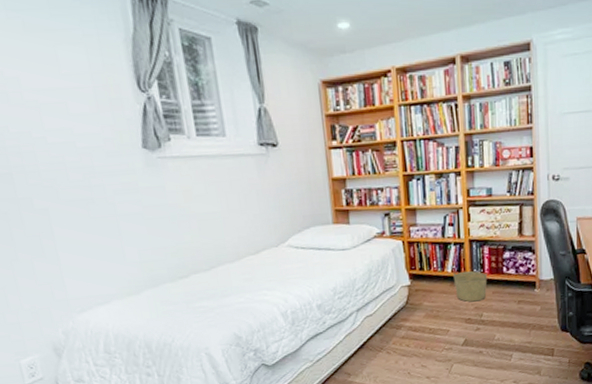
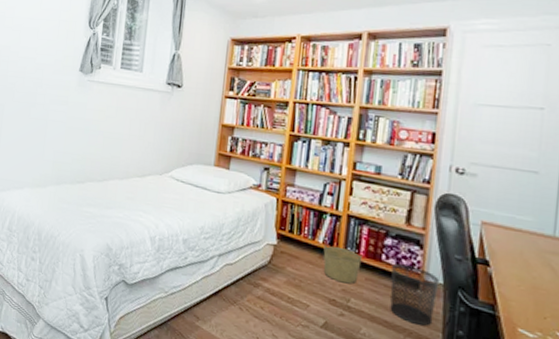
waste bin: none [513,270,551,318] -> present [390,263,440,326]

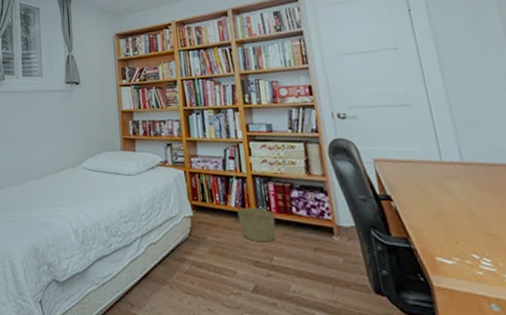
waste bin: present [390,263,440,326] -> none [304,213,355,272]

